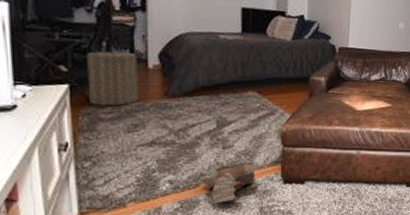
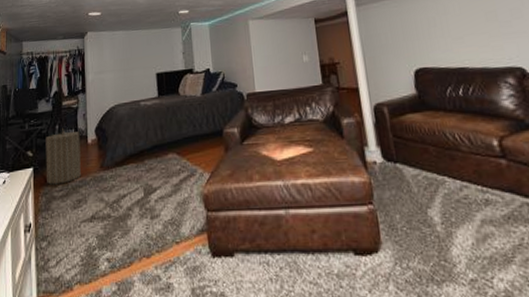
boots: present [201,162,256,204] -> none [134,232,184,285]

